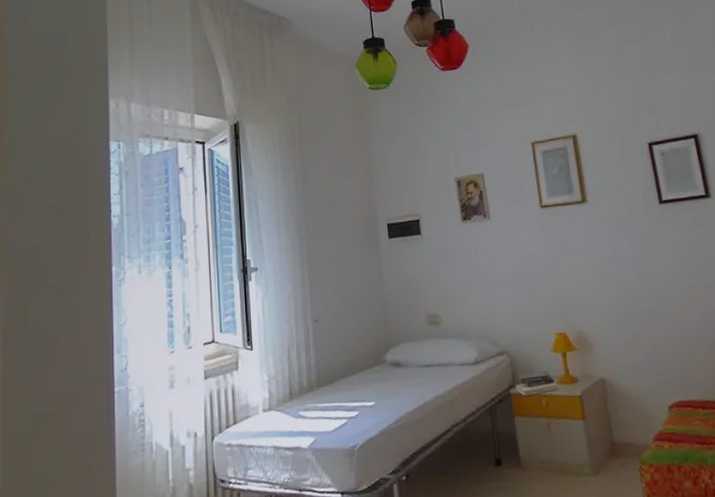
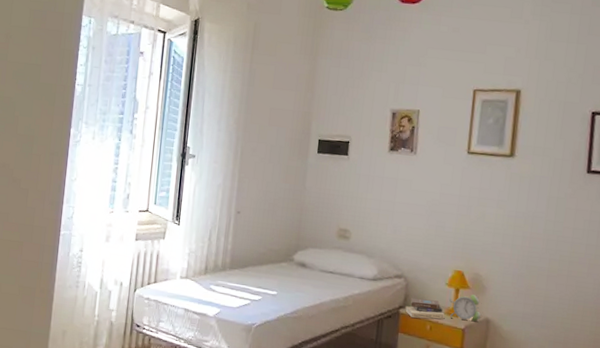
alarm clock: none [557,355,595,388] -> present [448,294,481,322]

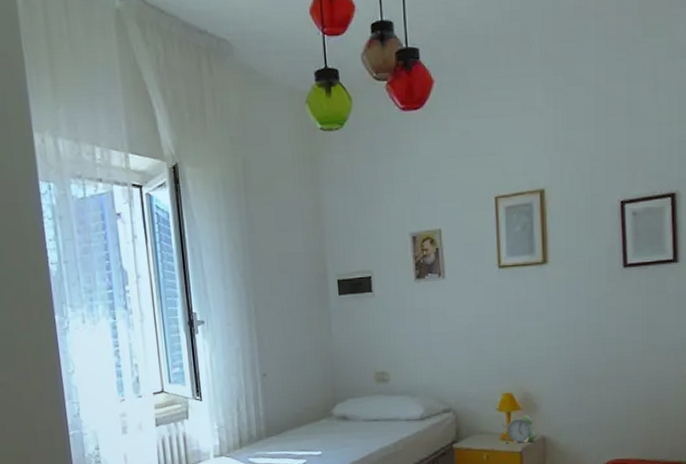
books: present [405,297,445,320] -> none [459,428,500,451]

